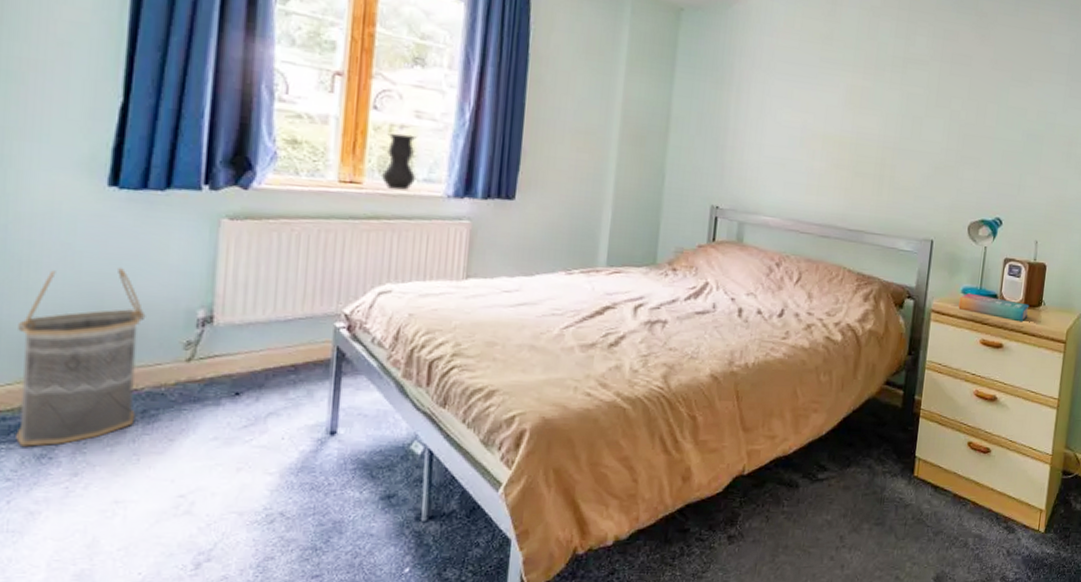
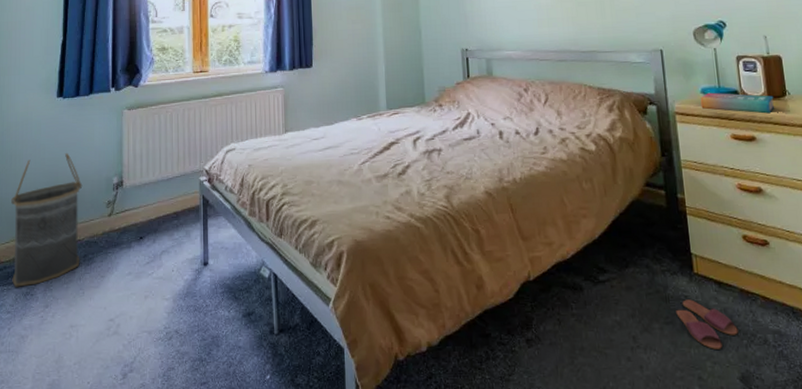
vase: present [382,132,417,190] -> none [221,31,242,72]
slippers: none [888,502,943,551] -> present [676,299,738,349]

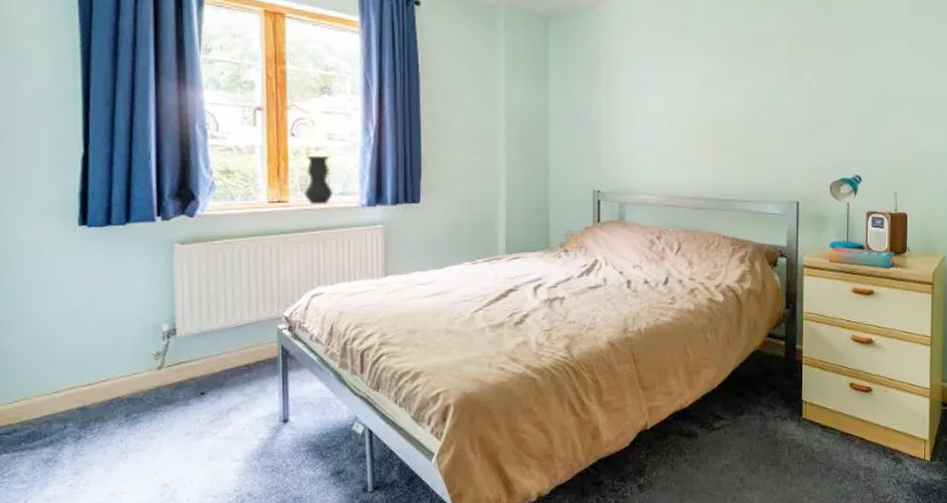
basket: present [11,152,83,287] -> none [19,293,121,453]
vase: none [221,31,242,72] -> present [304,155,333,204]
slippers: present [676,299,738,349] -> none [782,442,835,486]

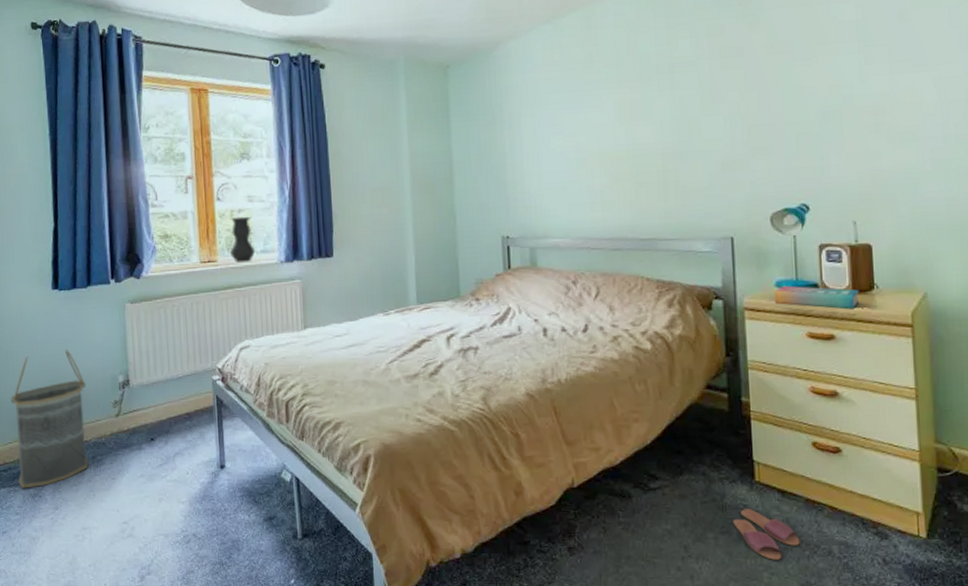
basket: none [19,293,121,453] -> present [11,349,89,489]
slippers: none [782,442,835,486] -> present [733,508,801,560]

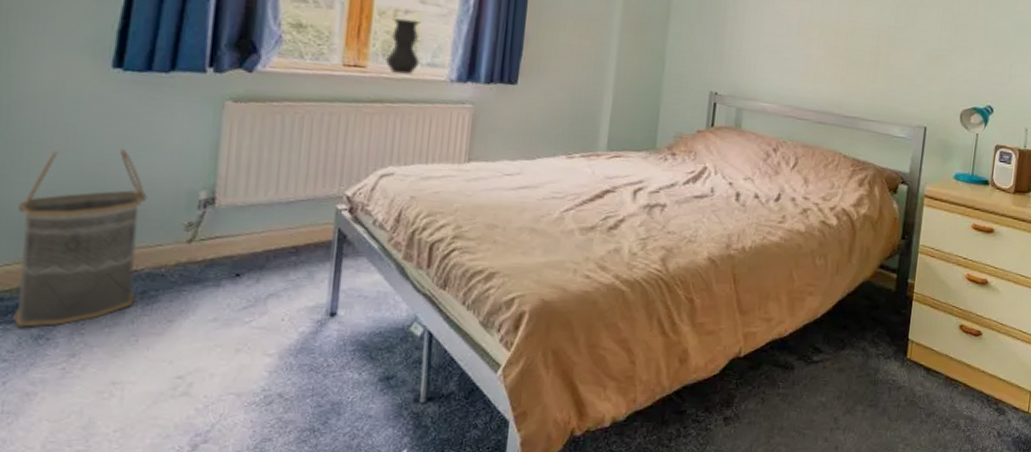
slippers: present [733,508,801,560] -> none [881,384,935,432]
book: present [774,285,860,310] -> none [950,178,1020,208]

